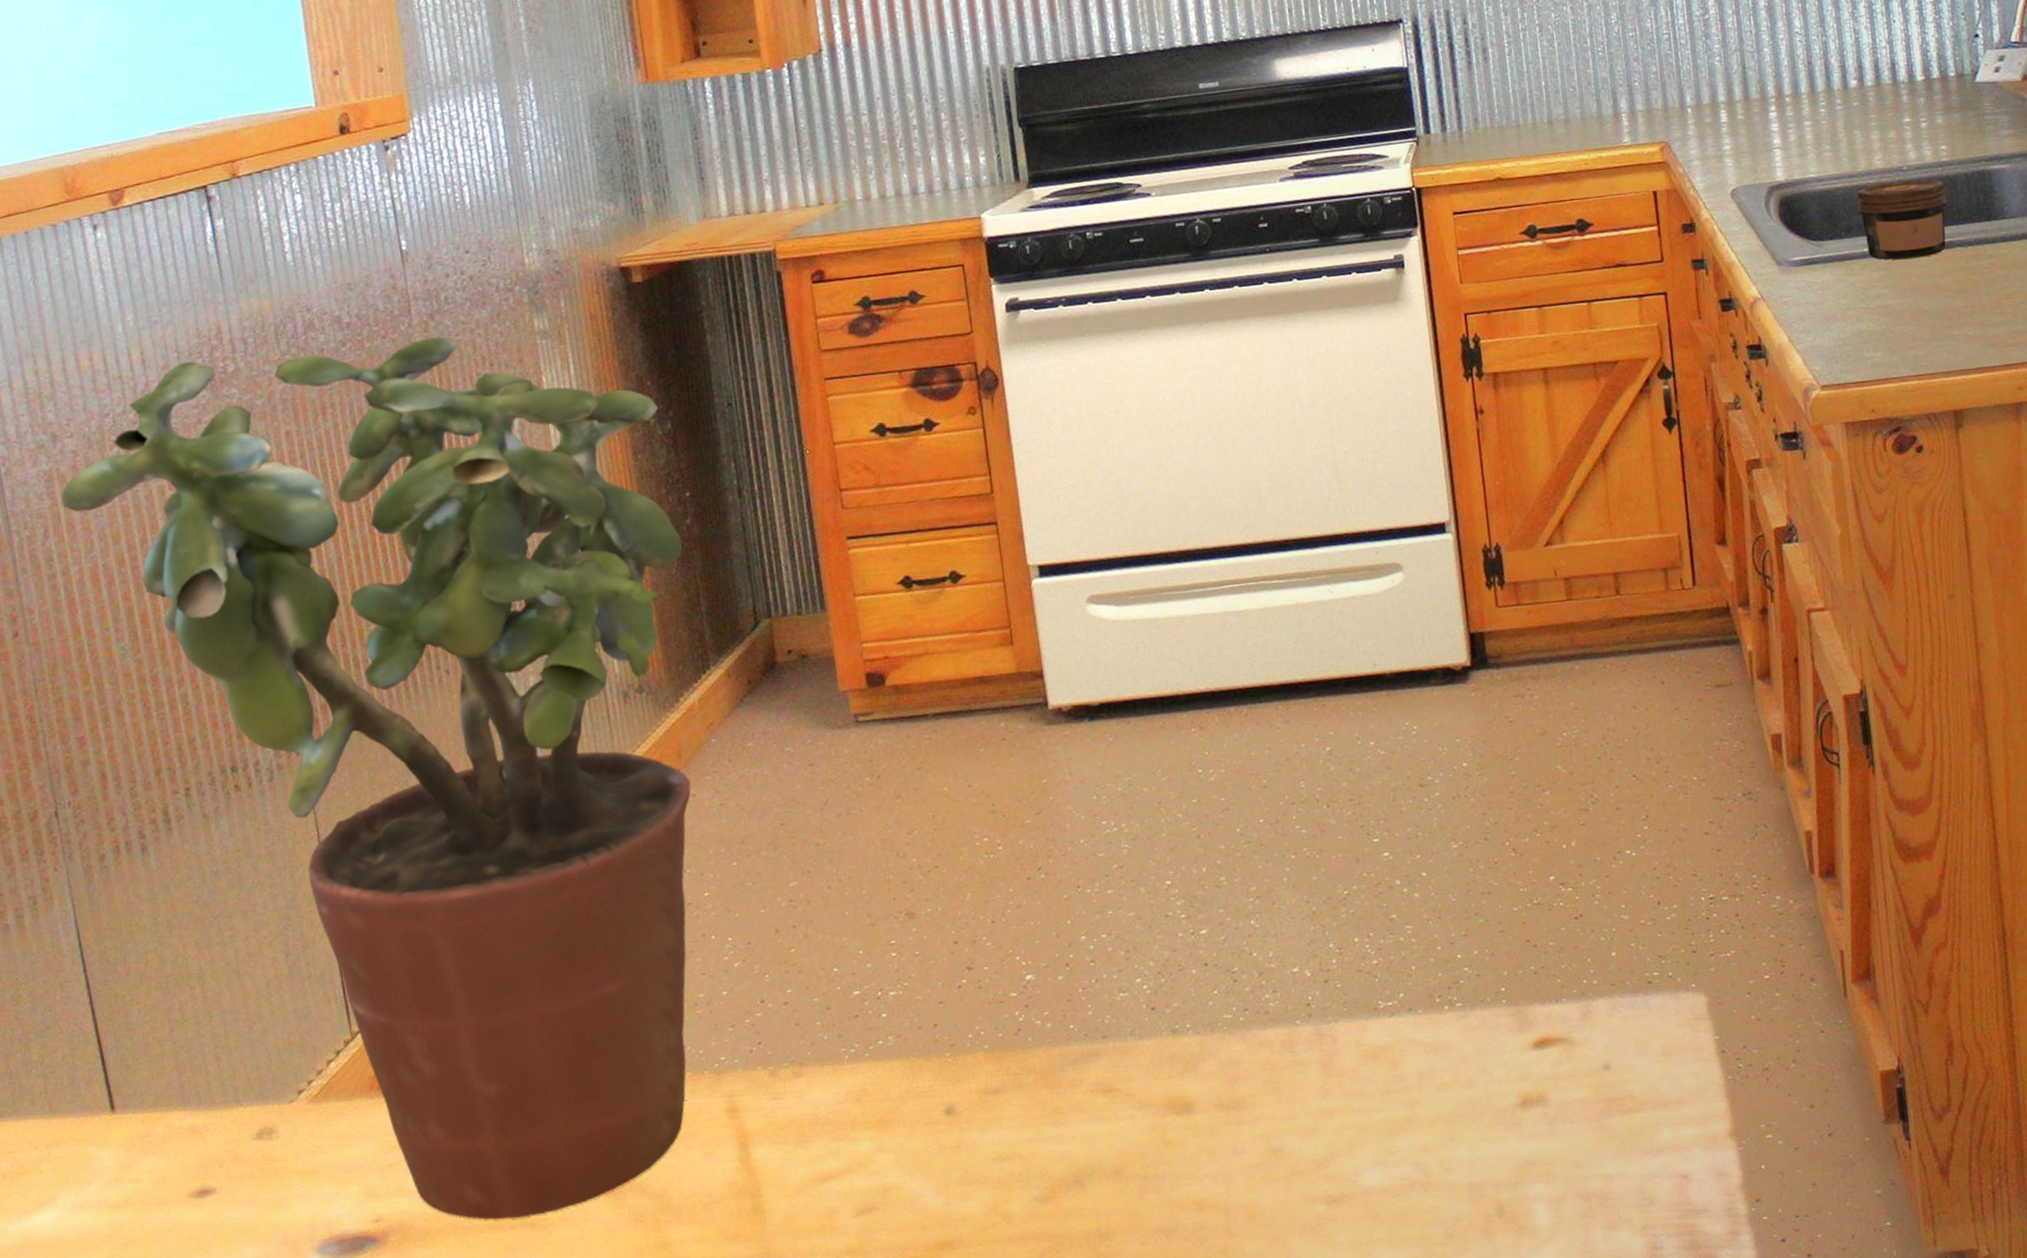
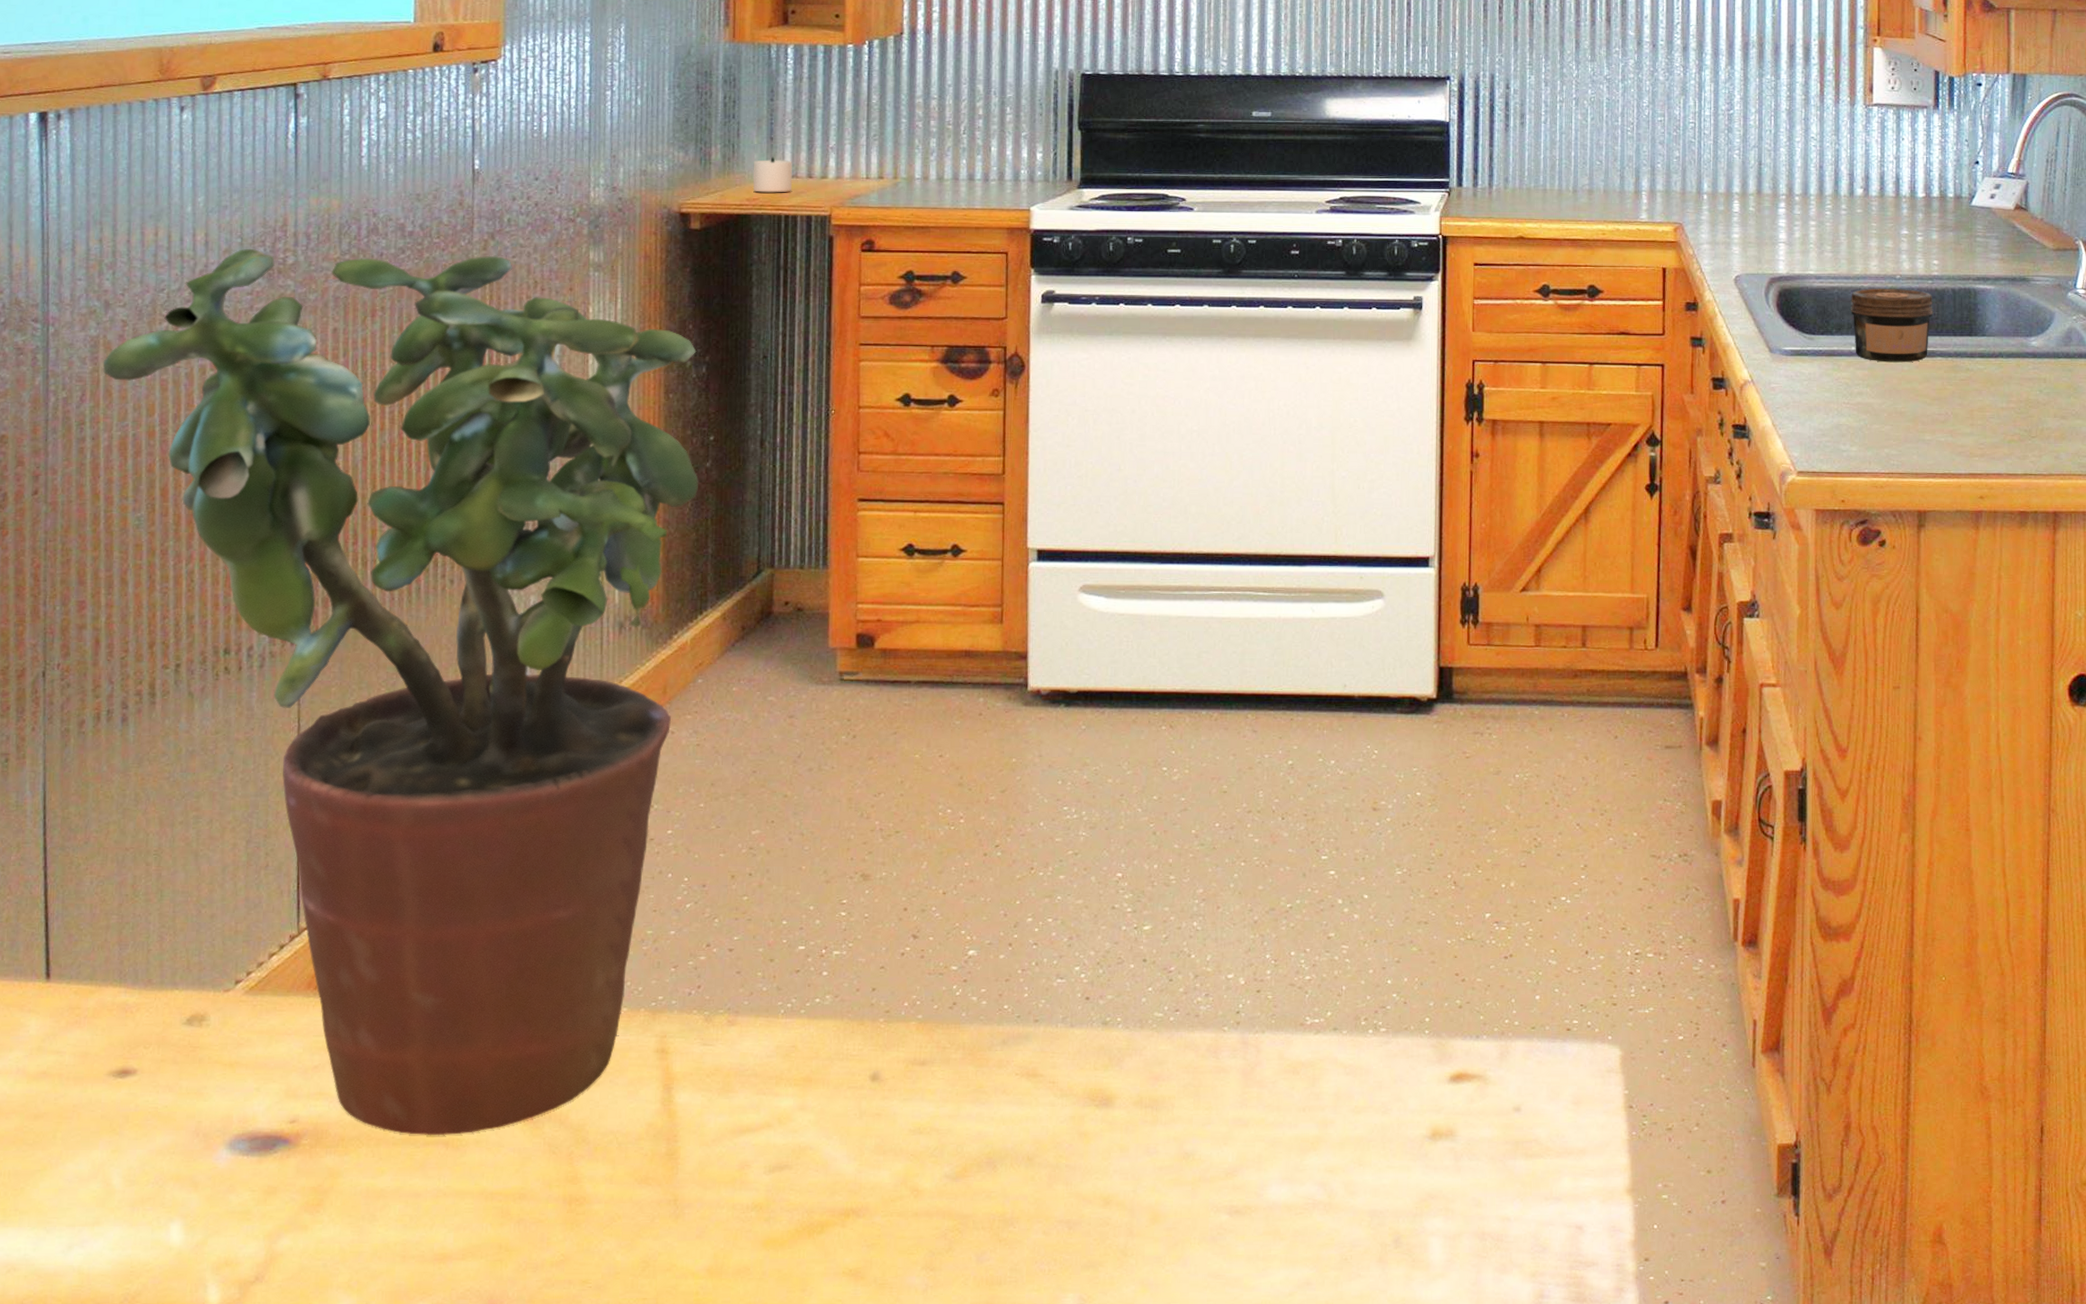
candle: none [687,197,731,236] -> present [752,156,793,193]

